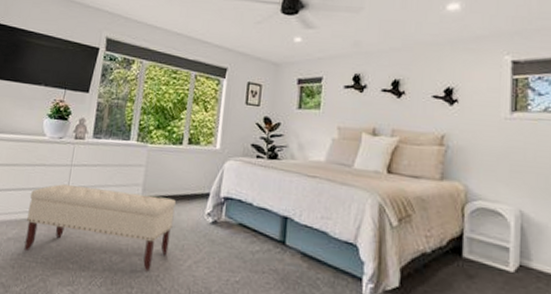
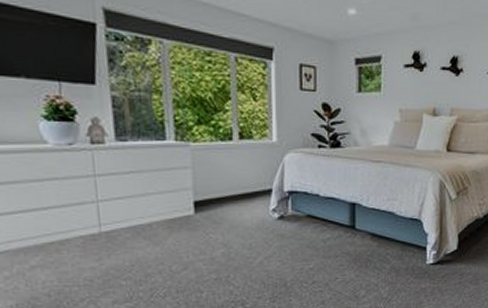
bench: present [24,183,177,272] -> none [46,197,237,277]

